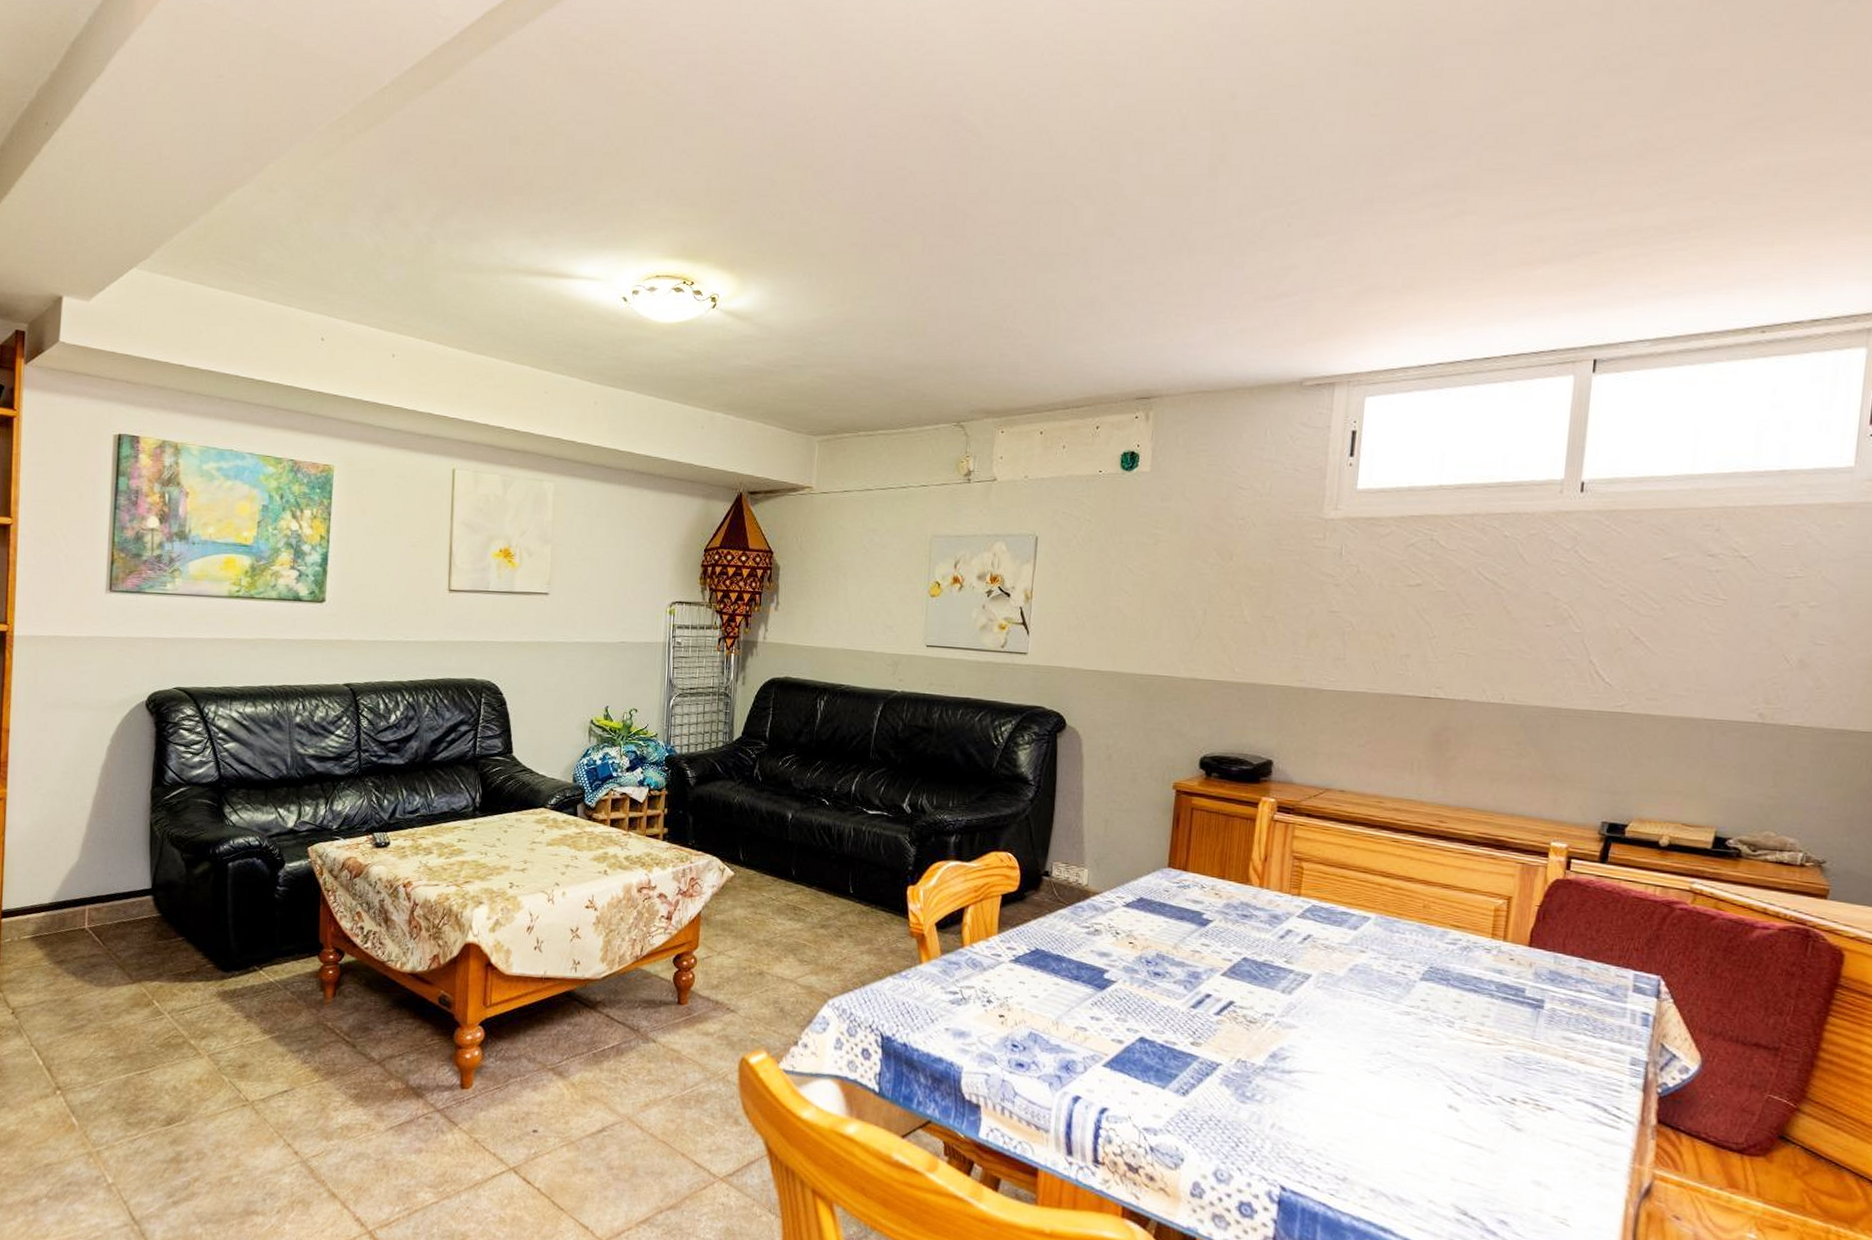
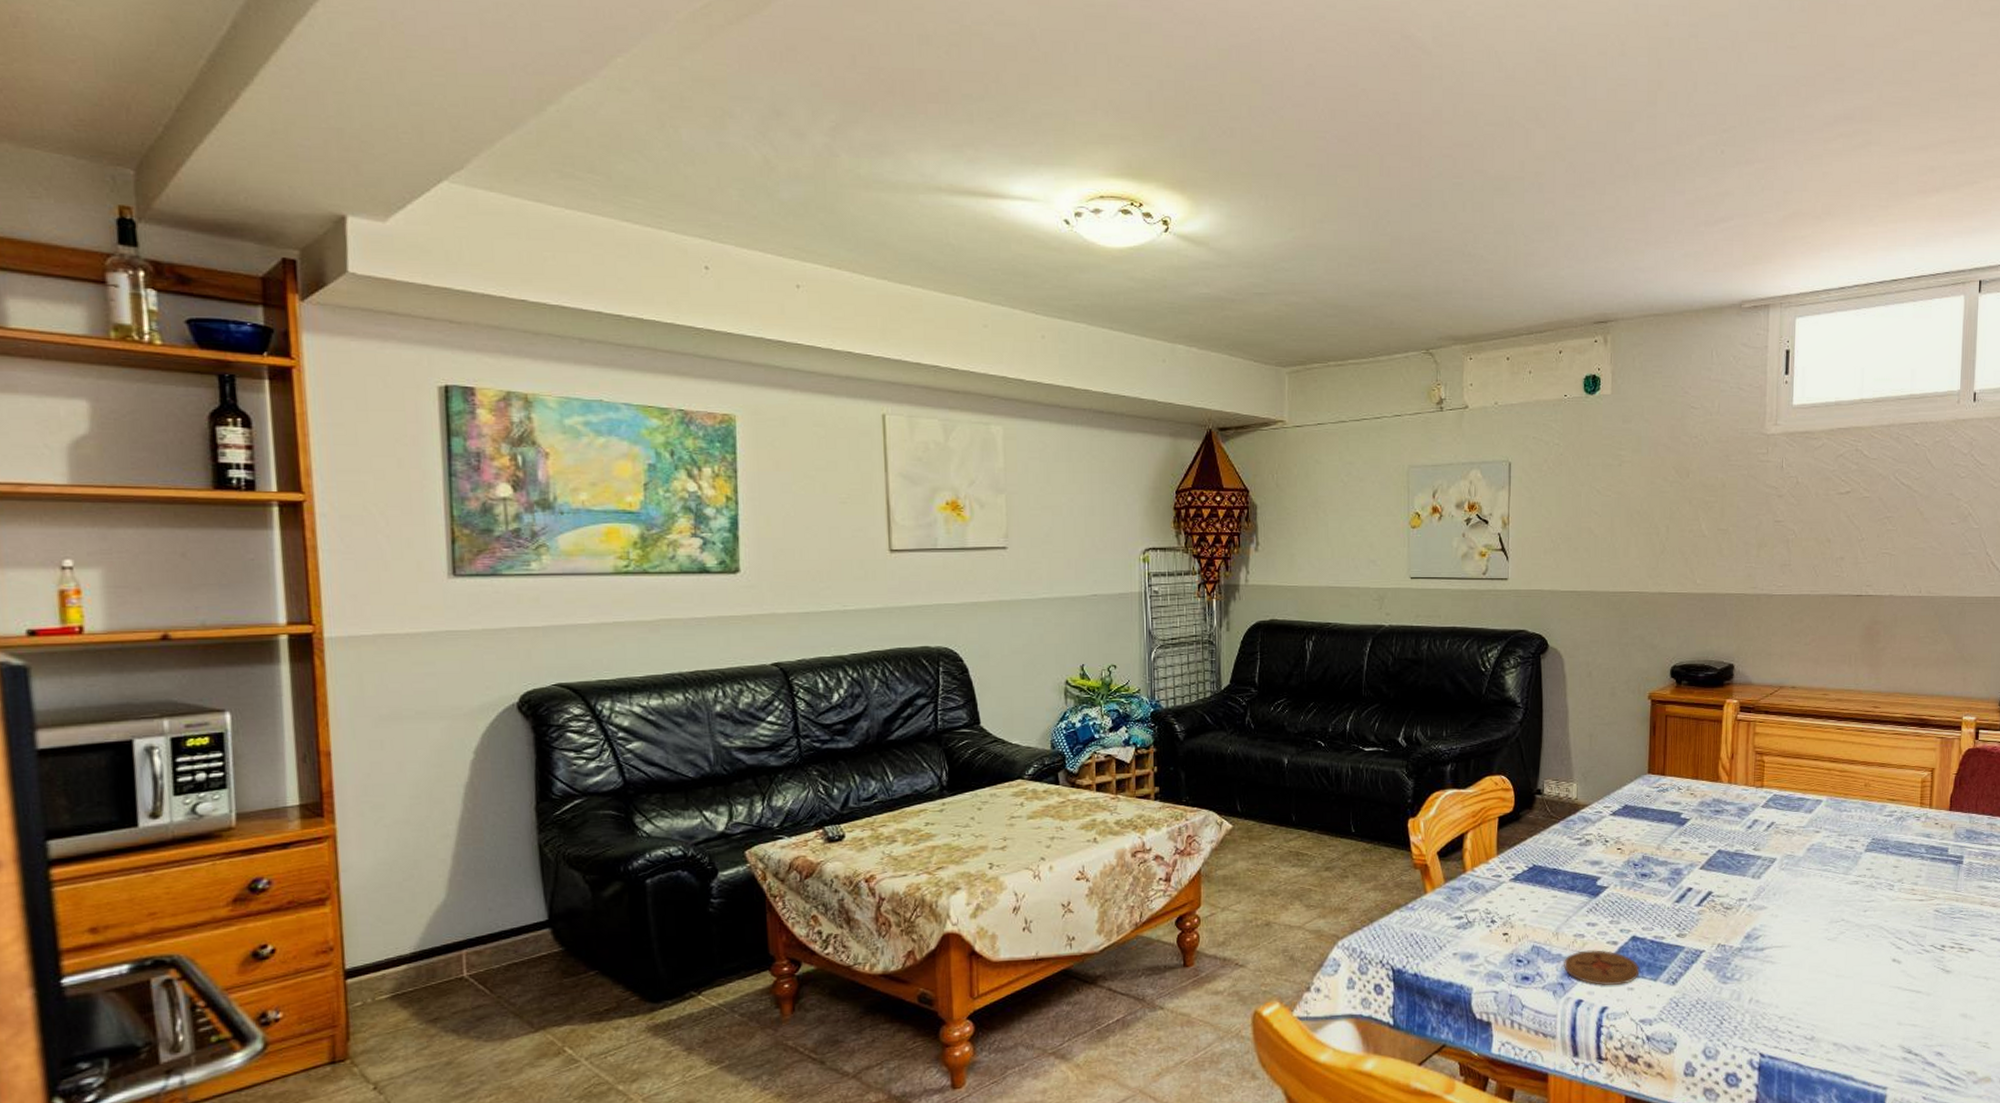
coaster: none [1062,1044,1147,1087] -> present [1564,950,1640,985]

